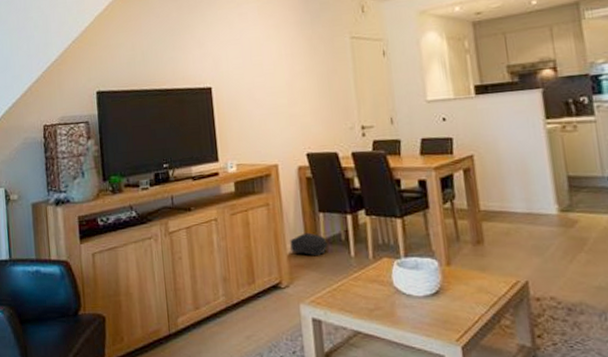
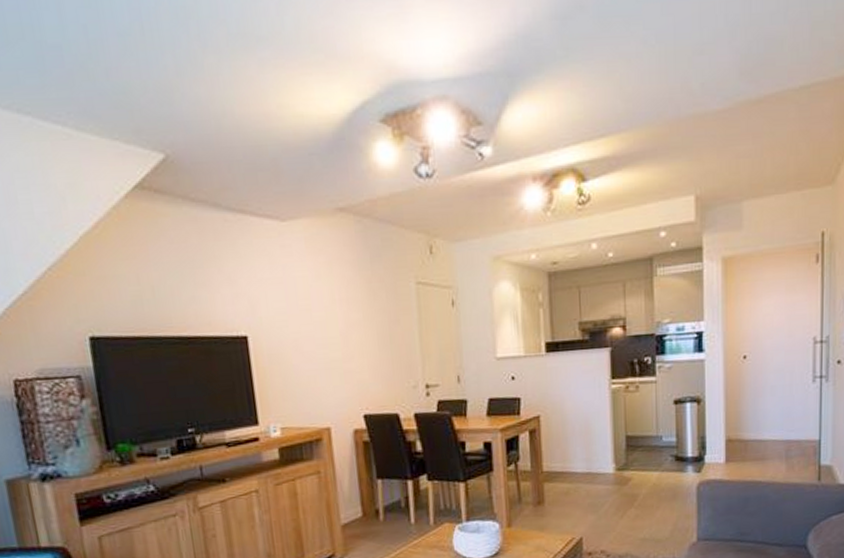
backpack: present [290,232,328,255] -> none [344,500,386,525]

